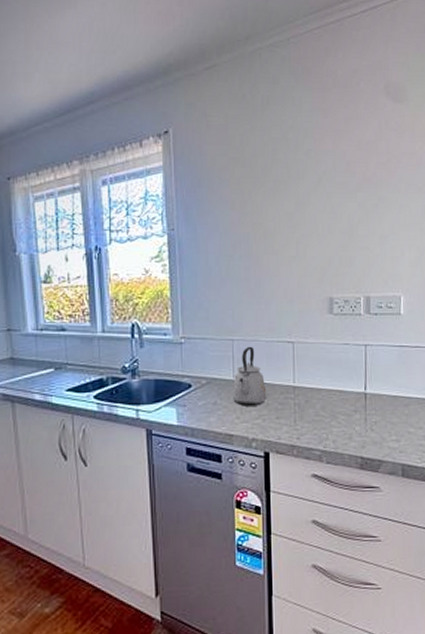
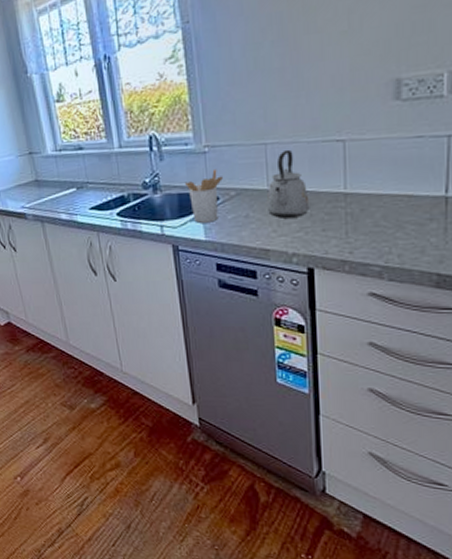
utensil holder: none [162,358,195,408] -> present [185,168,223,223]

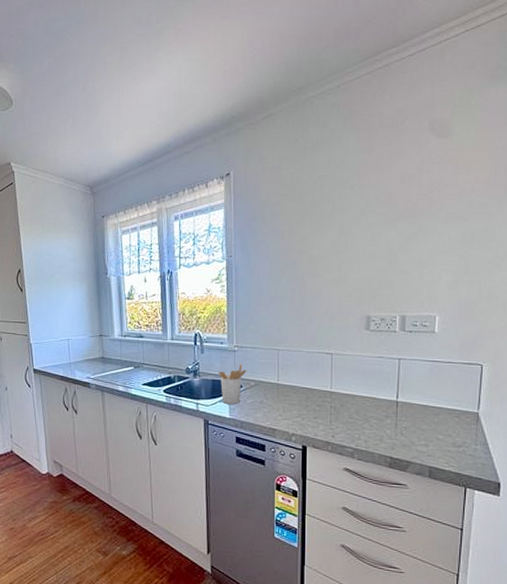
kettle: present [267,149,310,218] -> none [277,355,306,407]

